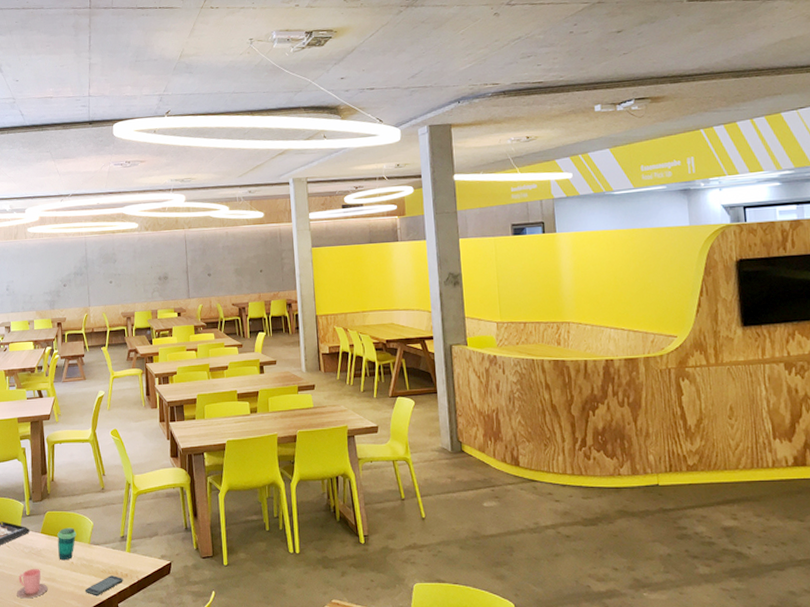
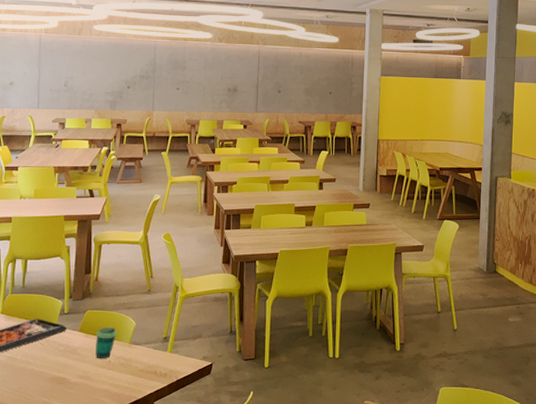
cup: present [17,569,48,599] -> none [47,367,81,396]
smartphone: present [84,576,123,596] -> none [120,375,162,395]

